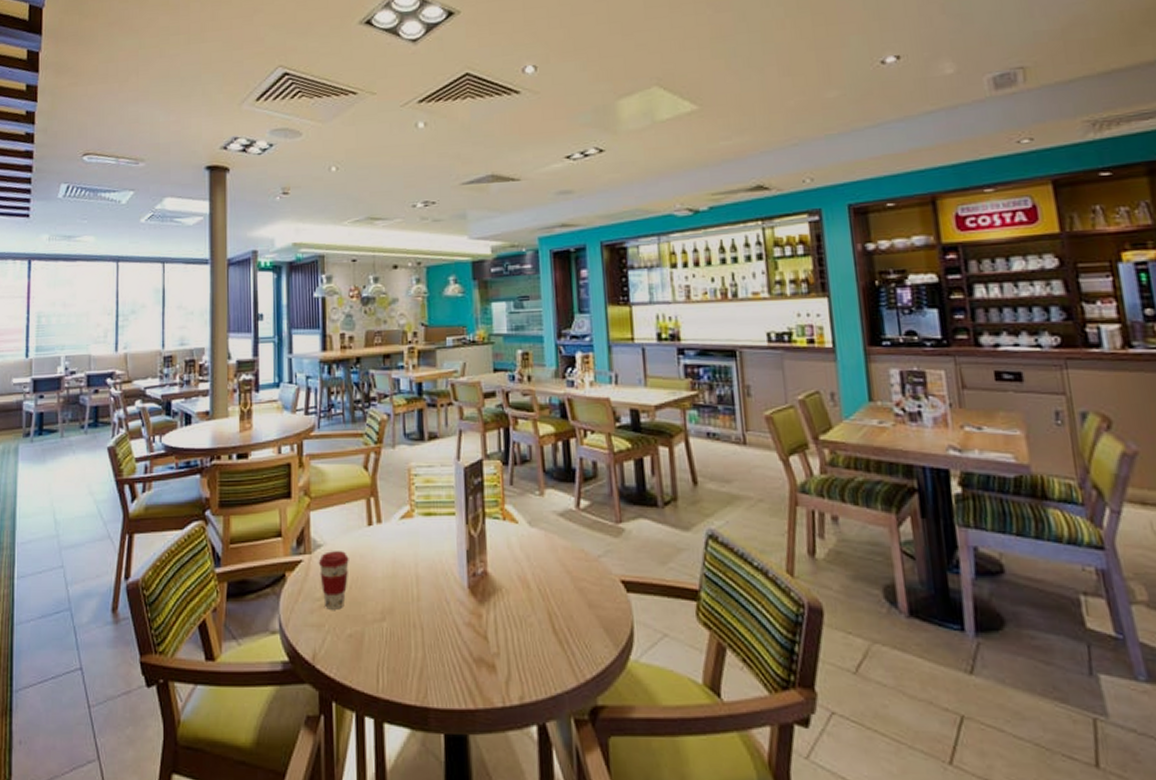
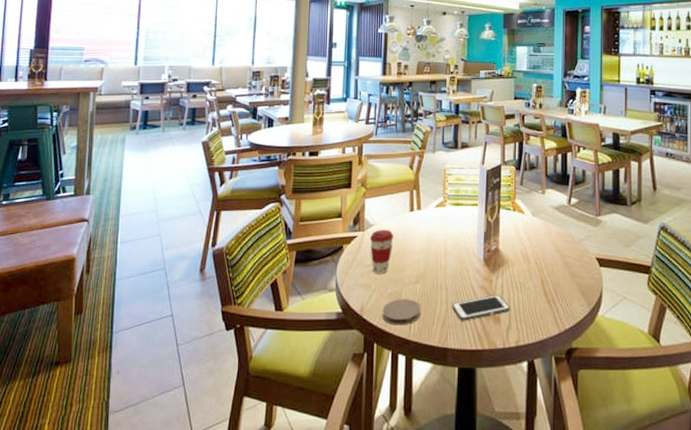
coaster: none [340,642,391,678] -> present [382,299,421,326]
cell phone: none [431,633,509,671] -> present [452,294,510,321]

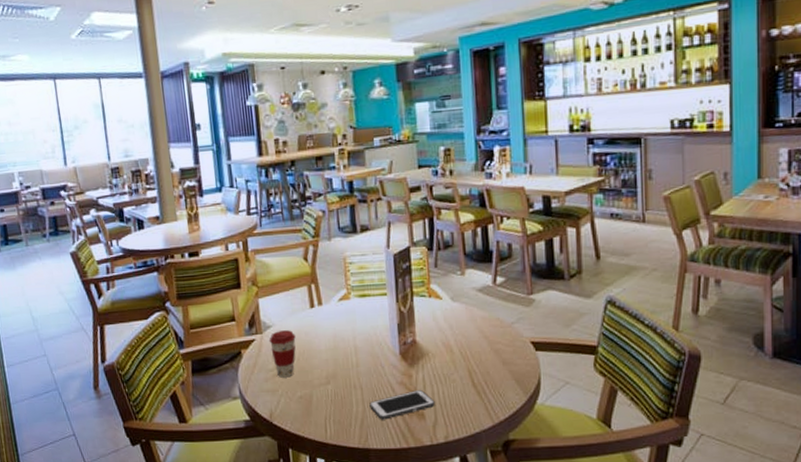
coaster: present [382,299,421,326] -> none [293,401,336,429]

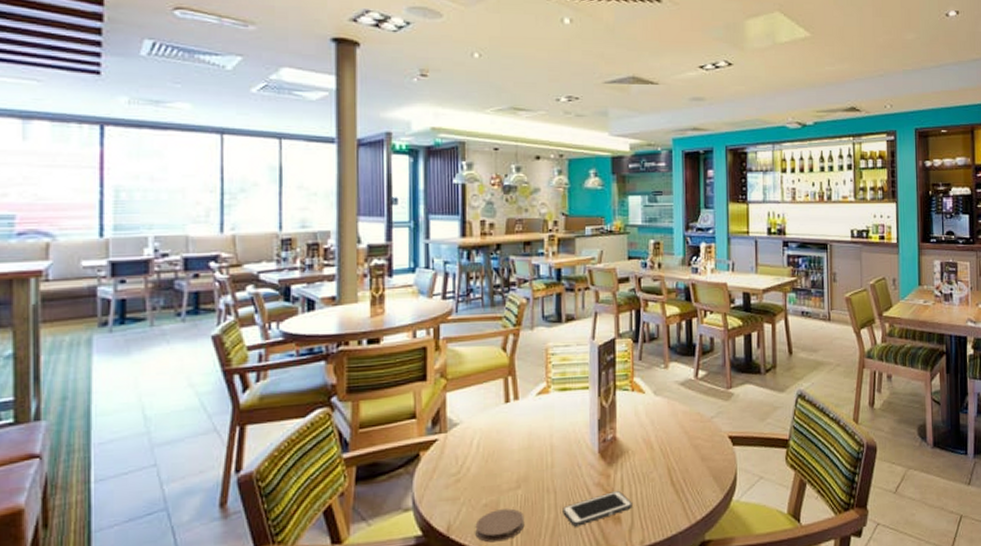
coffee cup: present [268,330,296,378] -> none [454,428,486,483]
coaster: none [293,401,336,429] -> present [475,508,525,543]

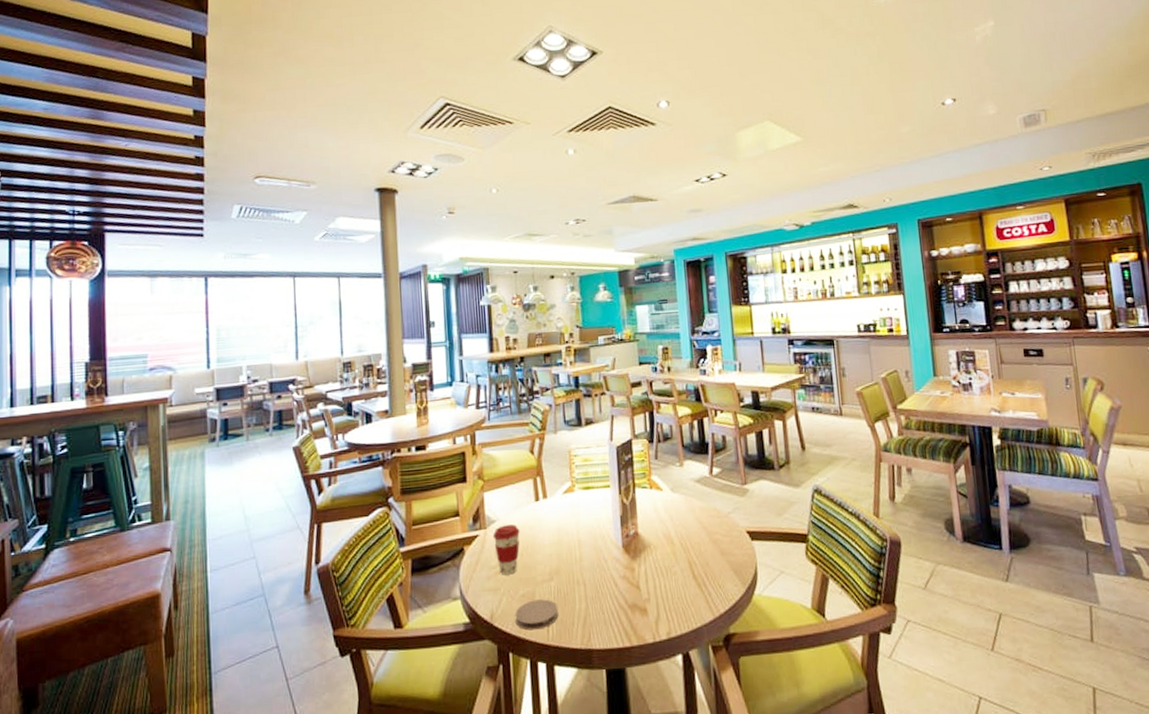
coffee cup: none [454,428,486,483] -> present [492,524,520,575]
cell phone: present [563,490,632,527] -> none [592,583,657,617]

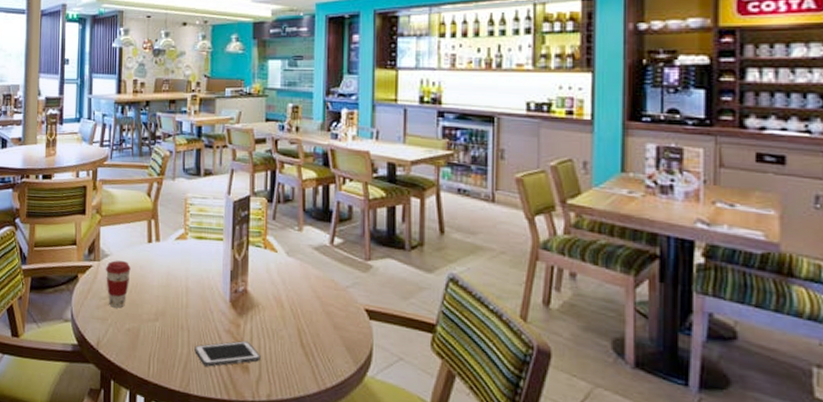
coaster: present [515,599,559,630] -> none [119,336,161,365]
cell phone: none [592,583,657,617] -> present [194,340,261,367]

